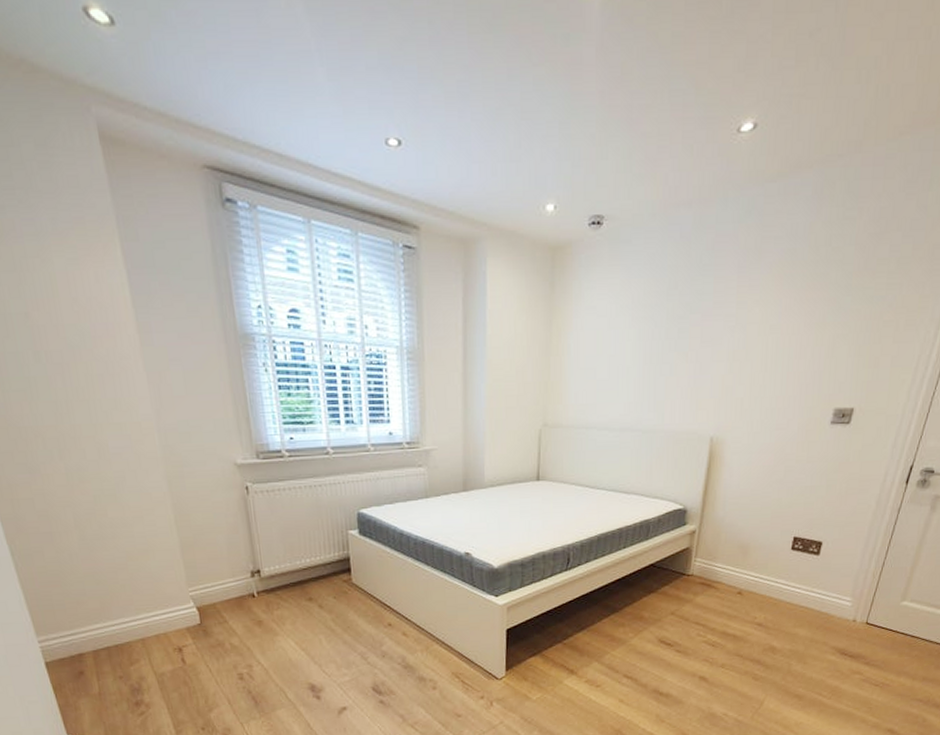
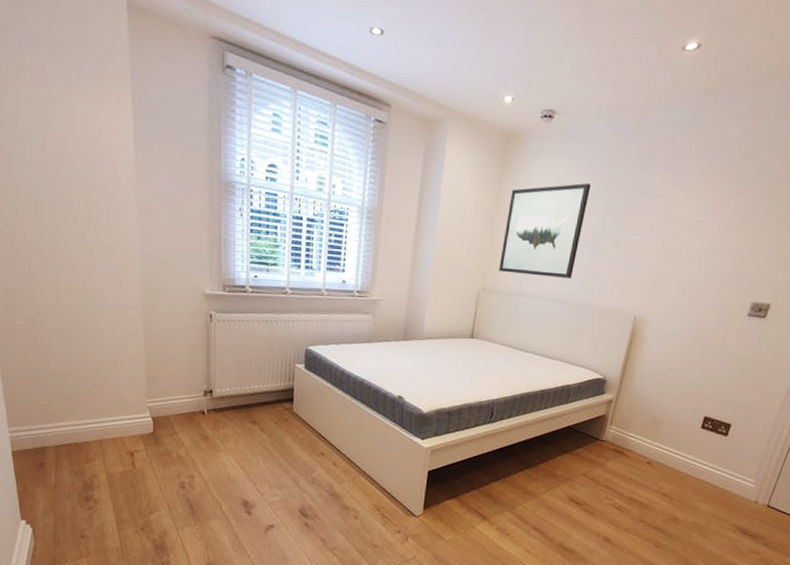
wall art: none [559,294,651,405] -> present [499,182,591,280]

